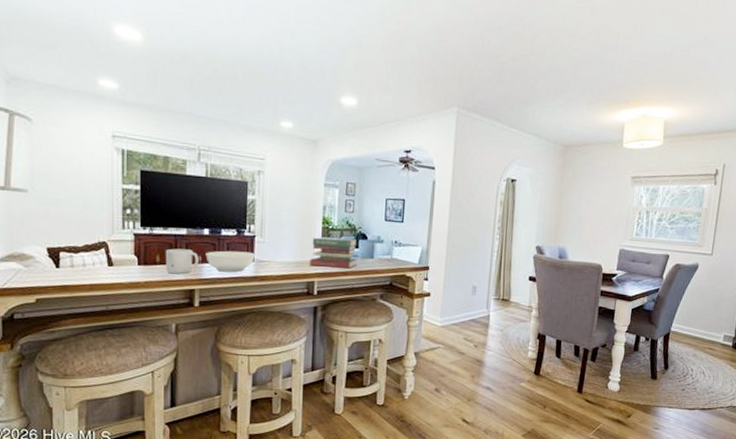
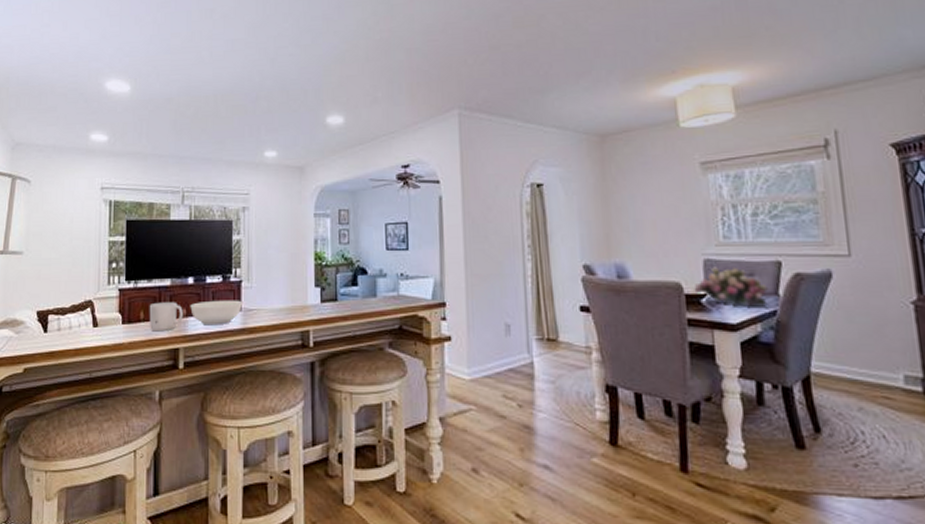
books: present [310,236,358,268] -> none [303,274,358,312]
flower arrangement: none [609,255,657,286] -> present [693,267,768,307]

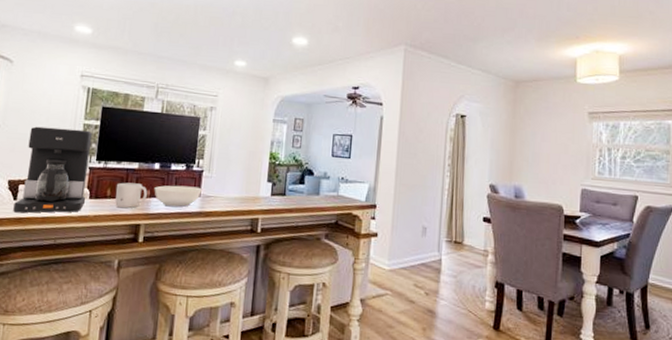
coffee maker: none [45,248,119,346] -> present [13,126,93,213]
flower arrangement: present [693,267,768,307] -> none [571,195,626,230]

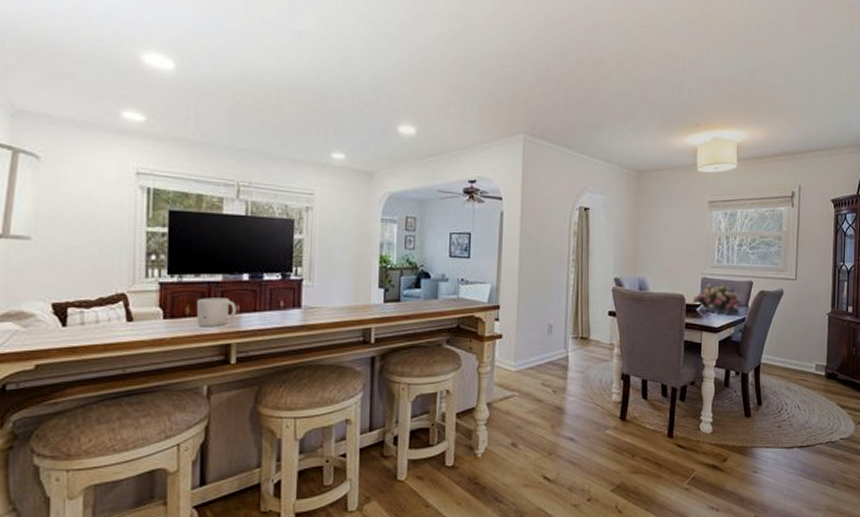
coffee maker: present [13,126,93,213] -> none [63,237,160,341]
bowl: present [154,185,202,207] -> none [244,297,302,322]
flower arrangement: none [571,195,626,230] -> present [692,284,742,315]

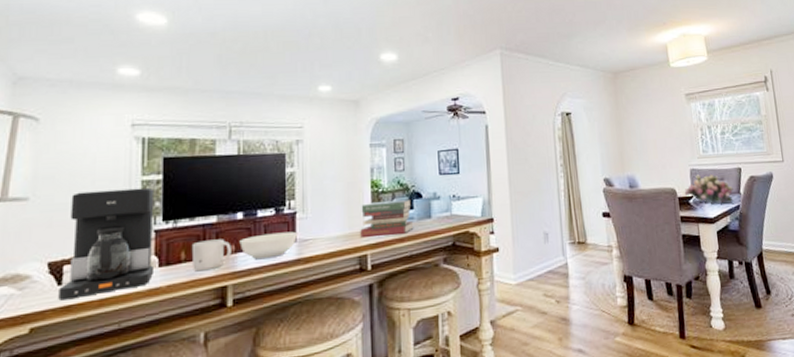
coffee maker: none [63,237,160,341] -> present [58,187,155,301]
bowl: none [244,297,302,322] -> present [239,231,297,260]
books: none [366,277,420,311] -> present [360,199,414,237]

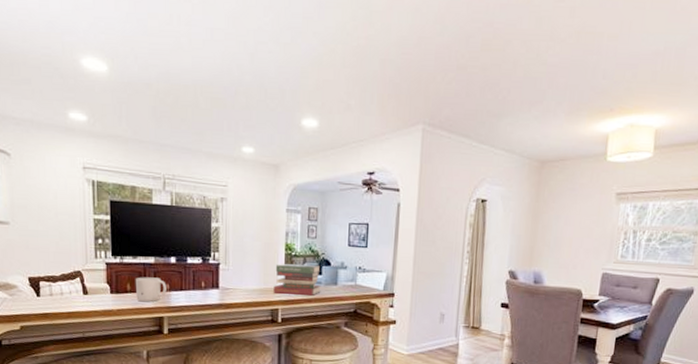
coffee maker: present [58,187,155,301] -> none [38,222,108,309]
bowl: present [239,231,297,260] -> none [173,278,220,300]
flower arrangement: present [684,174,734,204] -> none [590,279,645,313]

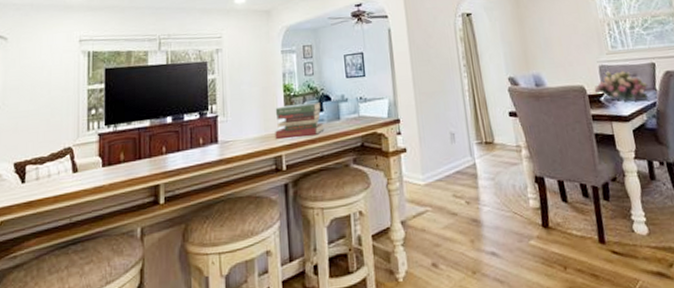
mug: present [135,277,167,302] -> none [129,141,163,171]
flower arrangement: none [590,279,645,313] -> present [594,71,649,101]

